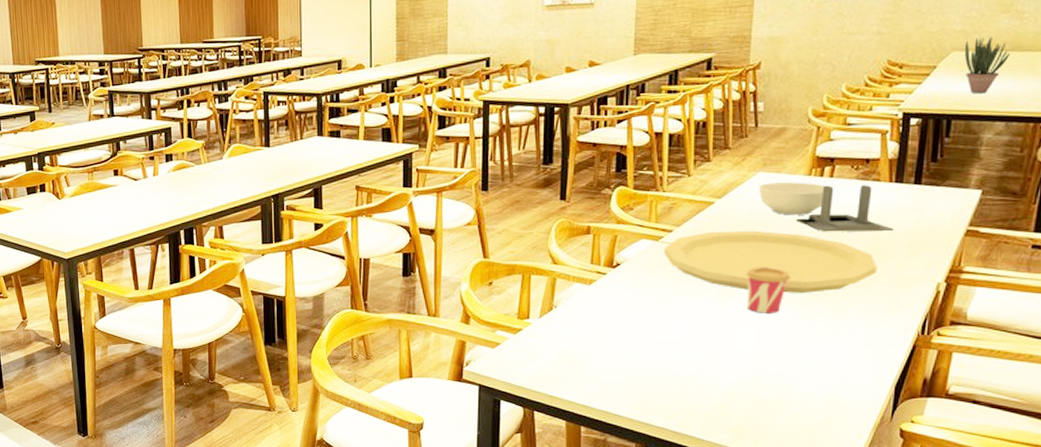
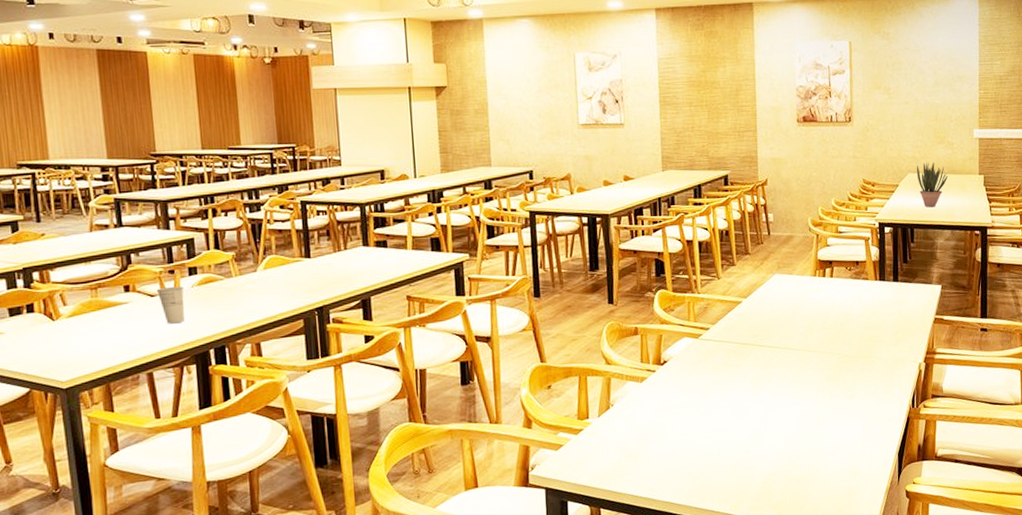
cup: none [139,171,162,206] -> present [156,286,185,324]
tray: present [664,230,877,293] -> none [703,325,874,379]
cup: present [746,266,791,313] -> none [773,357,810,399]
bowl: present [759,182,825,215] -> none [776,282,828,311]
napkin holder: present [796,185,895,232] -> none [809,283,883,325]

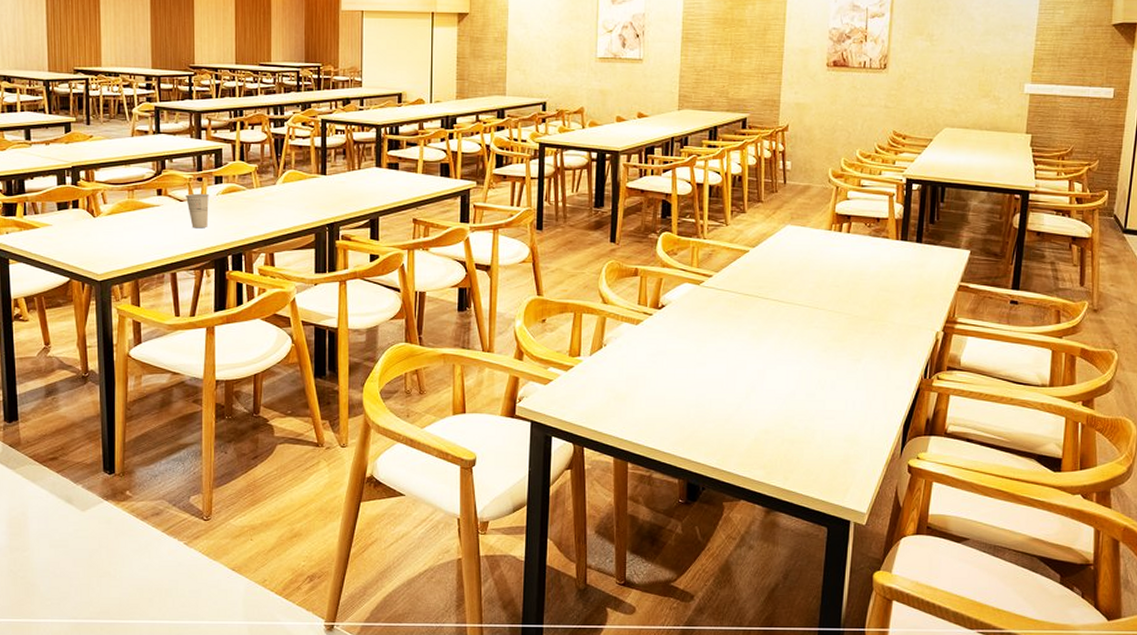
potted plant: present [916,162,948,208] -> none [954,117,989,166]

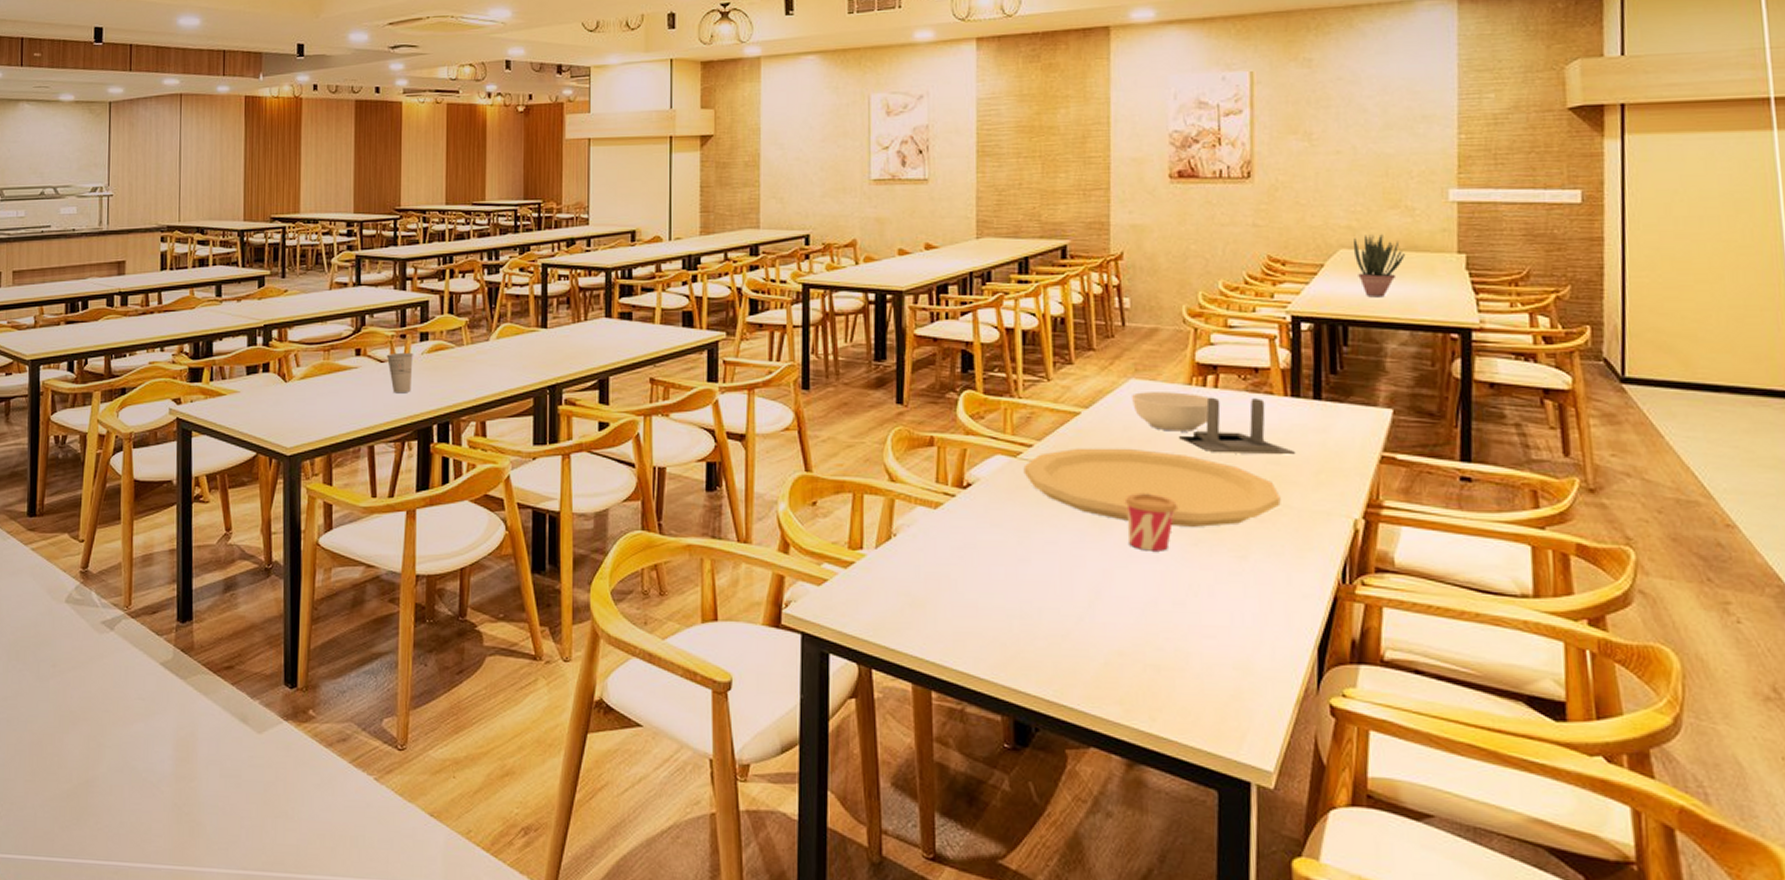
tray: none [704,278,887,338] -> present [1023,448,1281,527]
cup: none [776,312,815,356] -> present [1124,493,1179,551]
bowl: none [787,235,843,266] -> present [1132,392,1210,432]
napkin holder: none [819,240,901,284] -> present [1179,397,1296,455]
potted plant: none [954,117,989,166] -> present [1352,234,1405,298]

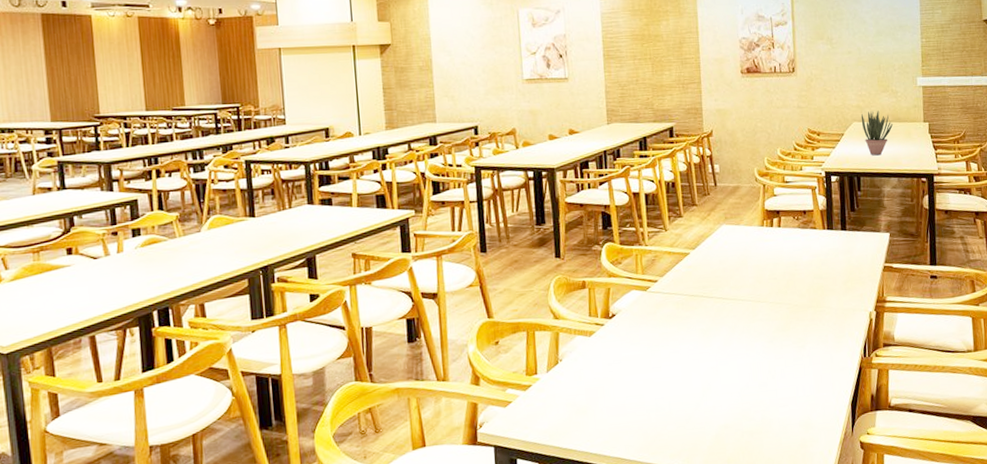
cup: present [386,352,414,394] -> none [99,247,128,286]
tray: present [1023,448,1281,527] -> none [652,276,824,330]
cup: present [1124,493,1179,551] -> none [723,308,759,350]
bowl: present [1132,392,1210,432] -> none [724,232,776,262]
napkin holder: present [1179,397,1296,455] -> none [757,232,832,275]

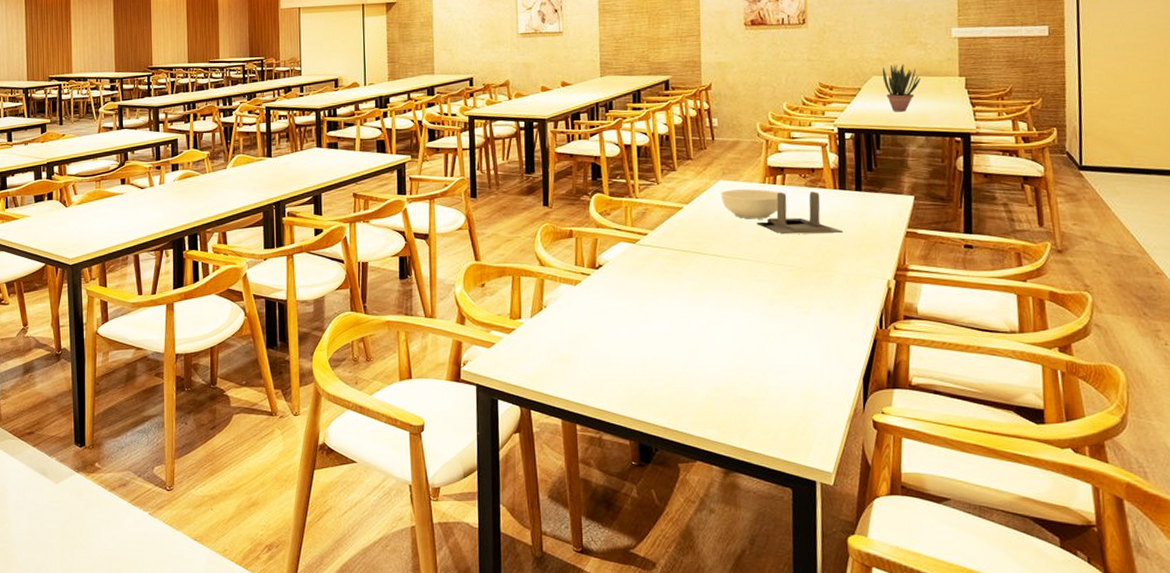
bowl: none [724,232,776,262] -> present [721,189,779,219]
napkin holder: none [757,232,832,275] -> present [757,192,844,235]

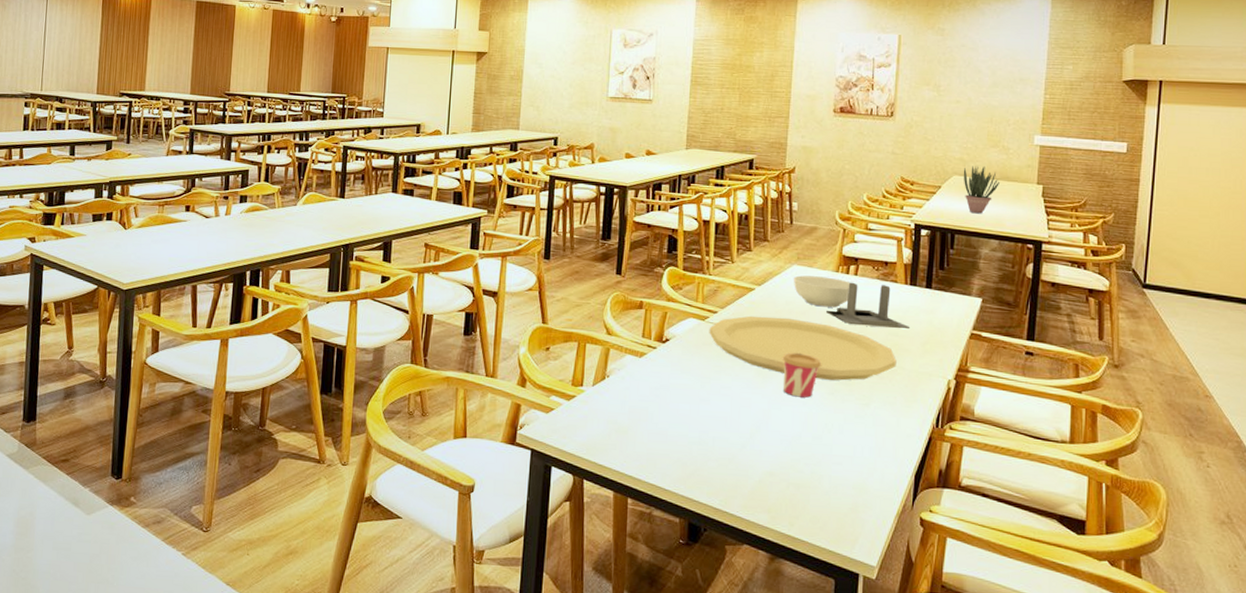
tray: none [641,233,833,291] -> present [709,315,897,381]
cup: none [717,266,758,311] -> present [782,352,822,398]

